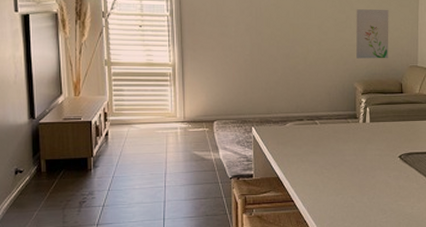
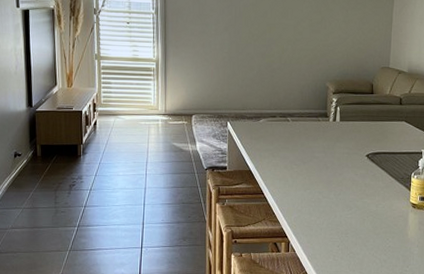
wall art: present [356,9,389,59] -> none [330,10,364,60]

